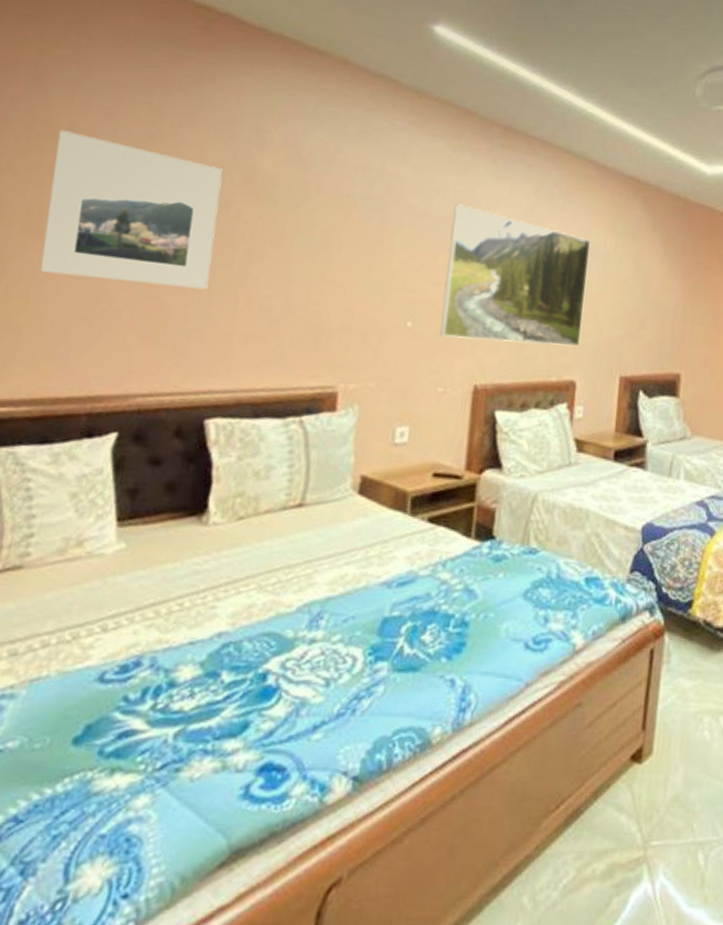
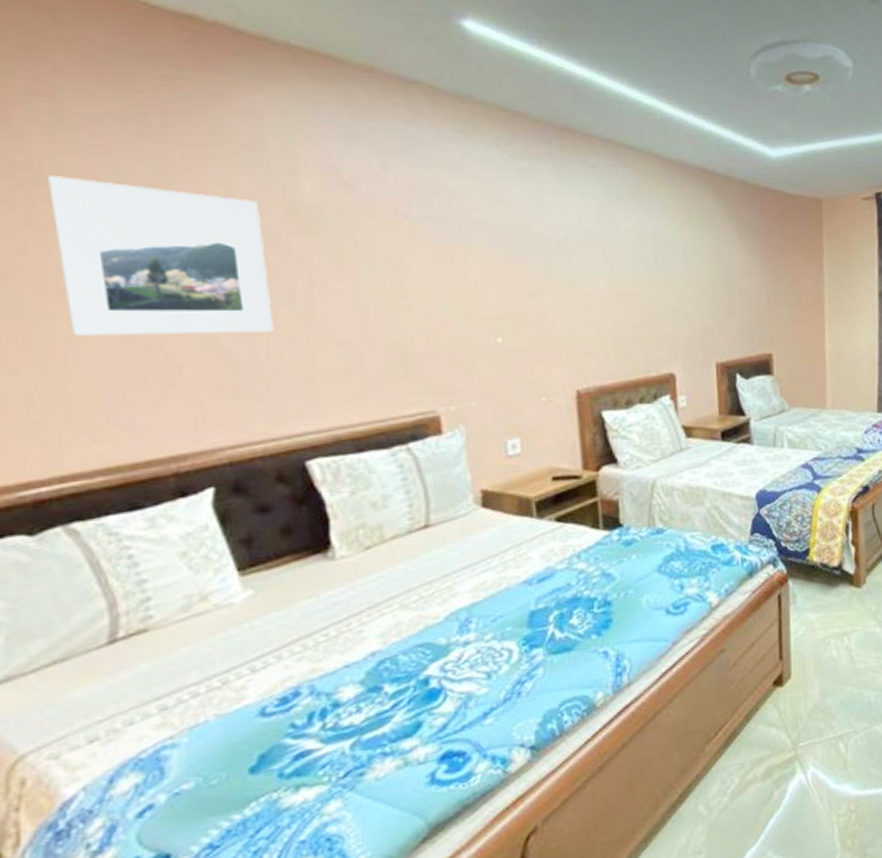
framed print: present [438,203,591,346] -> none [522,213,673,349]

